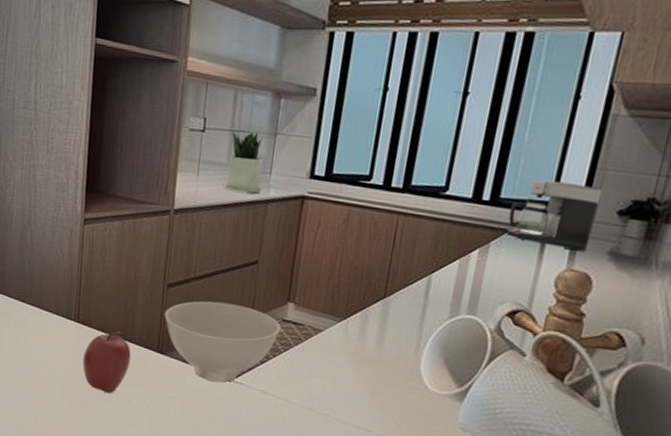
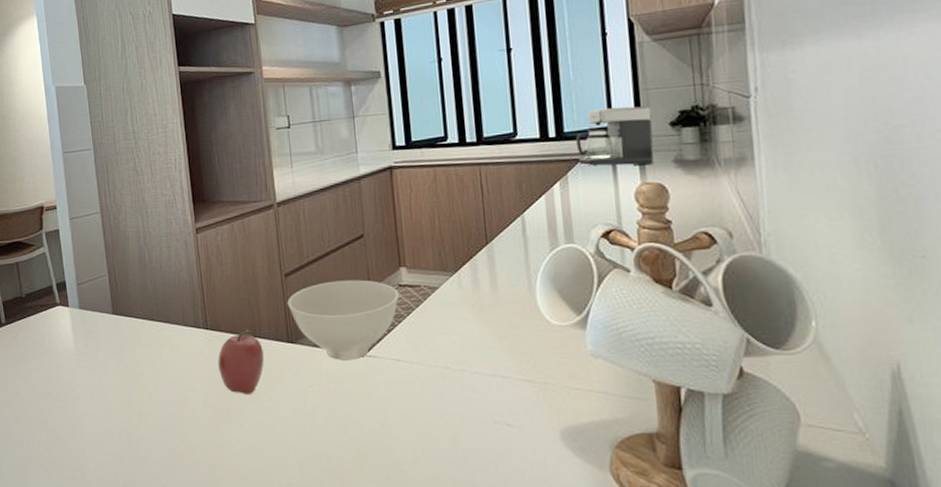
planter: present [223,131,263,194] -> none [315,119,353,176]

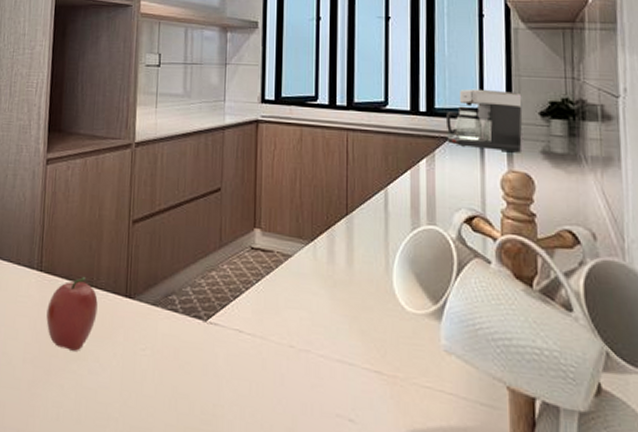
bowl: present [287,280,399,360] -> none [131,234,250,326]

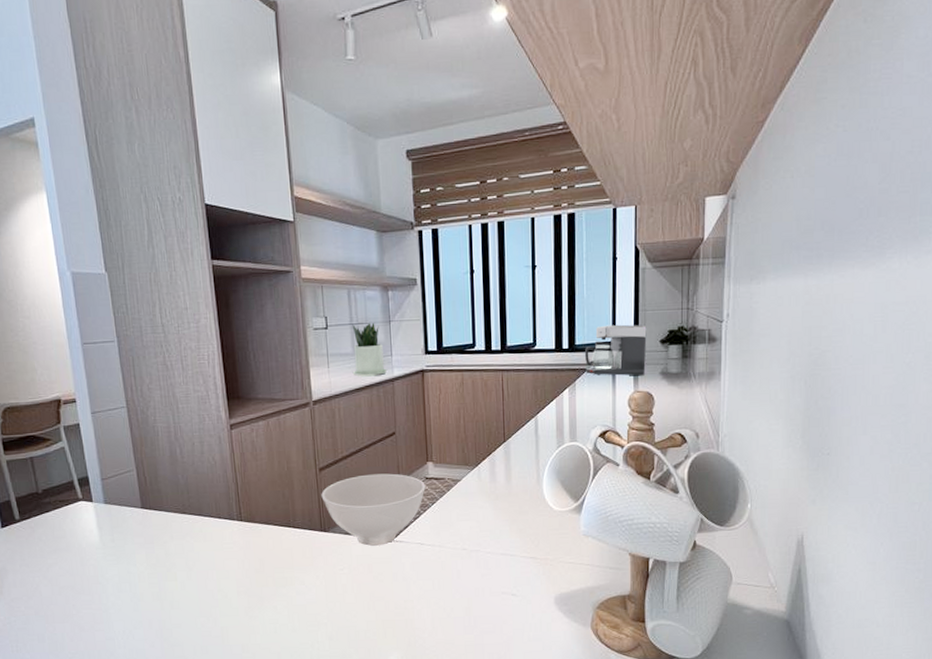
fruit: present [46,277,98,351] -> none [252,521,298,580]
bowl: none [131,234,250,326] -> present [321,473,426,546]
planter: none [181,64,219,122] -> present [352,322,388,377]

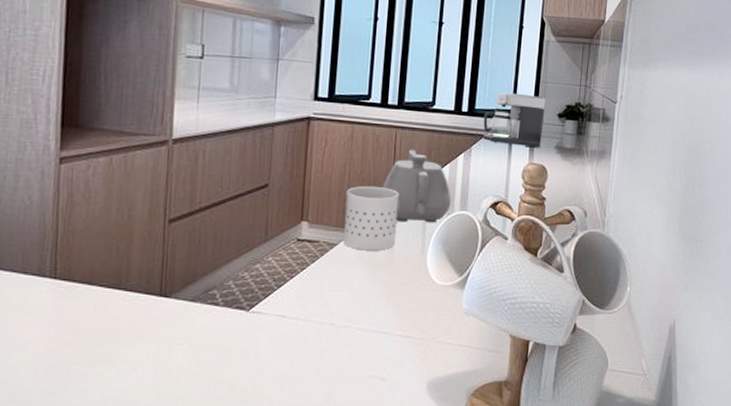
bowl: present [321,473,426,546] -> none [166,231,296,316]
planter: present [352,322,388,377] -> none [226,58,269,119]
mug: none [463,426,512,484] -> present [343,185,399,251]
teapot: none [494,389,561,457] -> present [382,149,451,223]

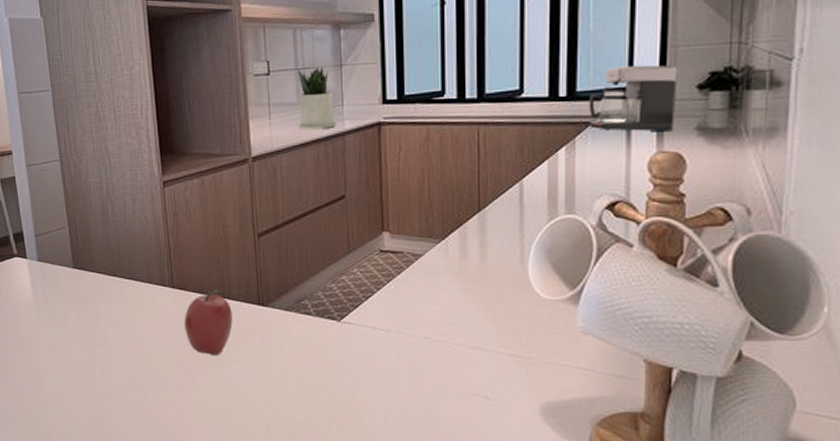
fruit: none [63,281,127,355] -> present [184,290,233,356]
planter: none [226,58,269,119] -> present [297,67,338,130]
mug: present [343,185,399,251] -> none [427,191,489,261]
teapot: present [382,149,451,223] -> none [467,147,553,230]

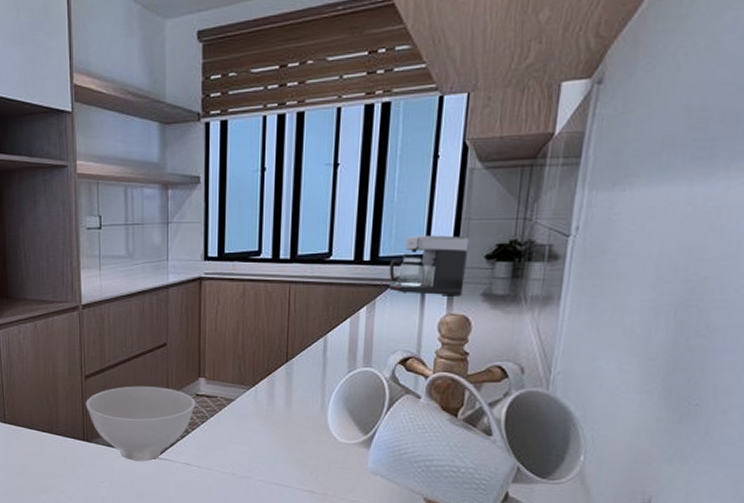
fruit: present [184,290,233,356] -> none [14,426,59,486]
bowl: none [259,243,380,326] -> present [85,386,196,461]
planter: present [297,67,338,130] -> none [125,223,163,282]

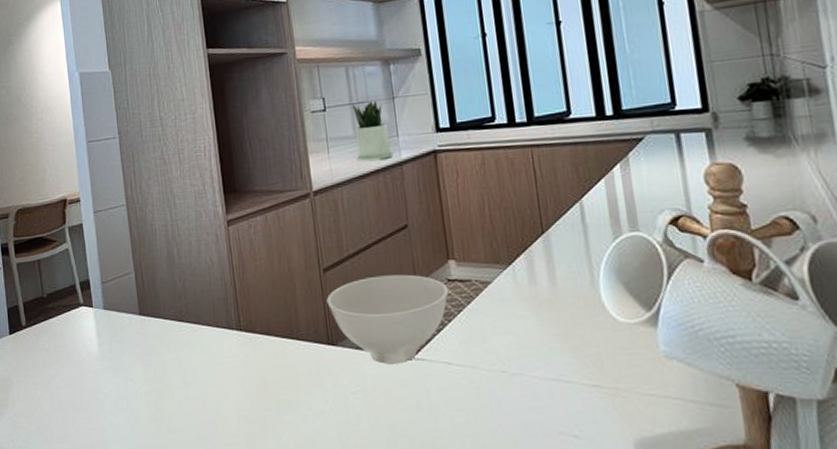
planter: none [125,223,163,282] -> present [352,100,395,162]
coffee maker: present [389,235,469,297] -> none [635,79,723,146]

